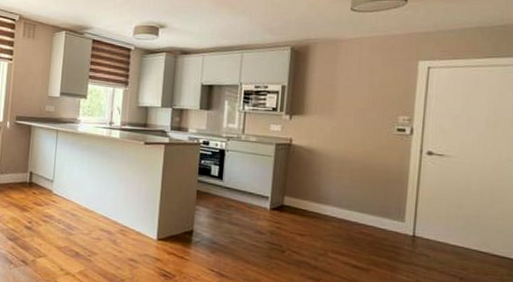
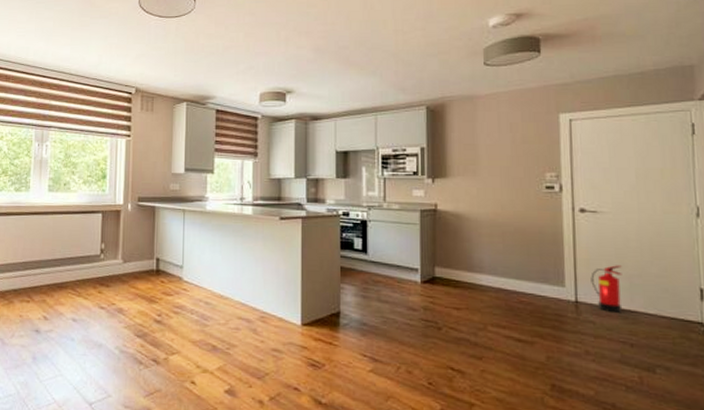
fire extinguisher: none [430,205,461,249] -> present [590,265,623,312]

